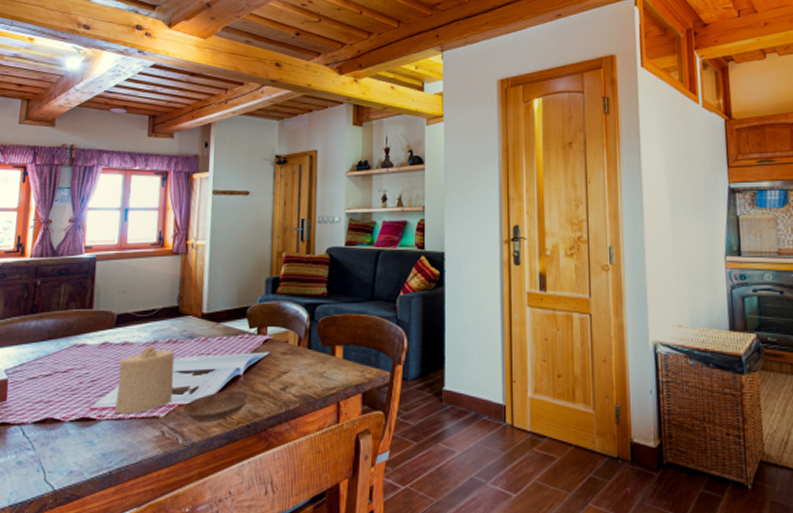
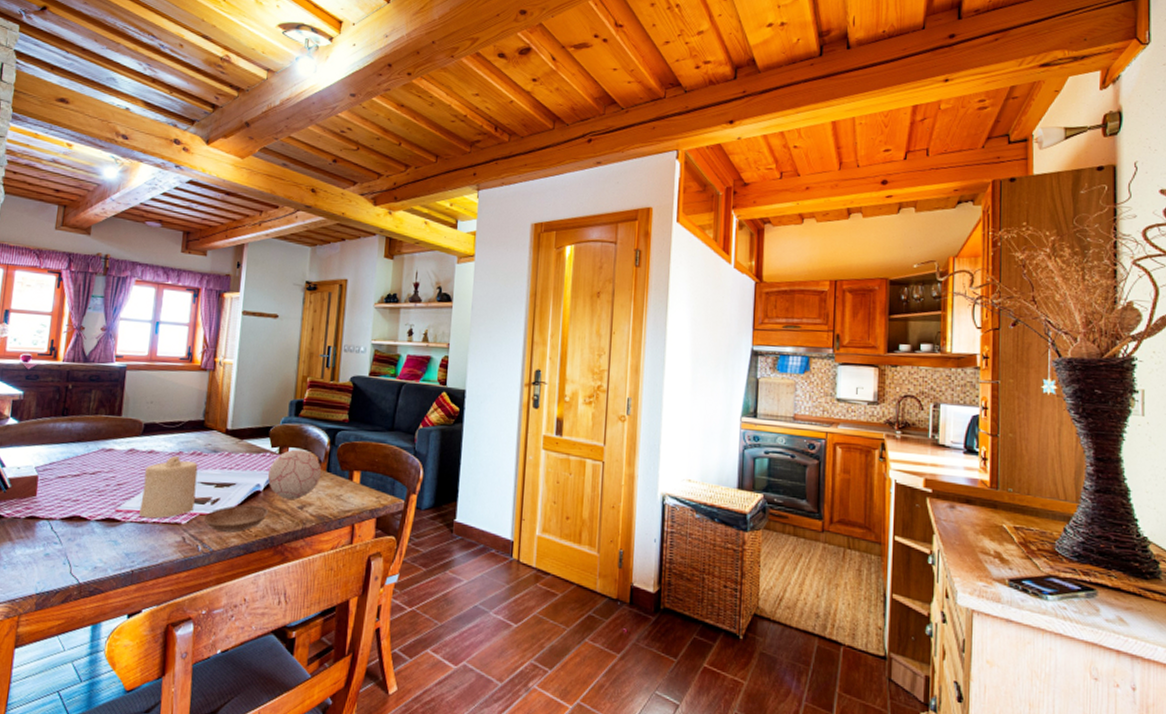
decorative ball: none [247,328,303,381] -> present [267,449,322,500]

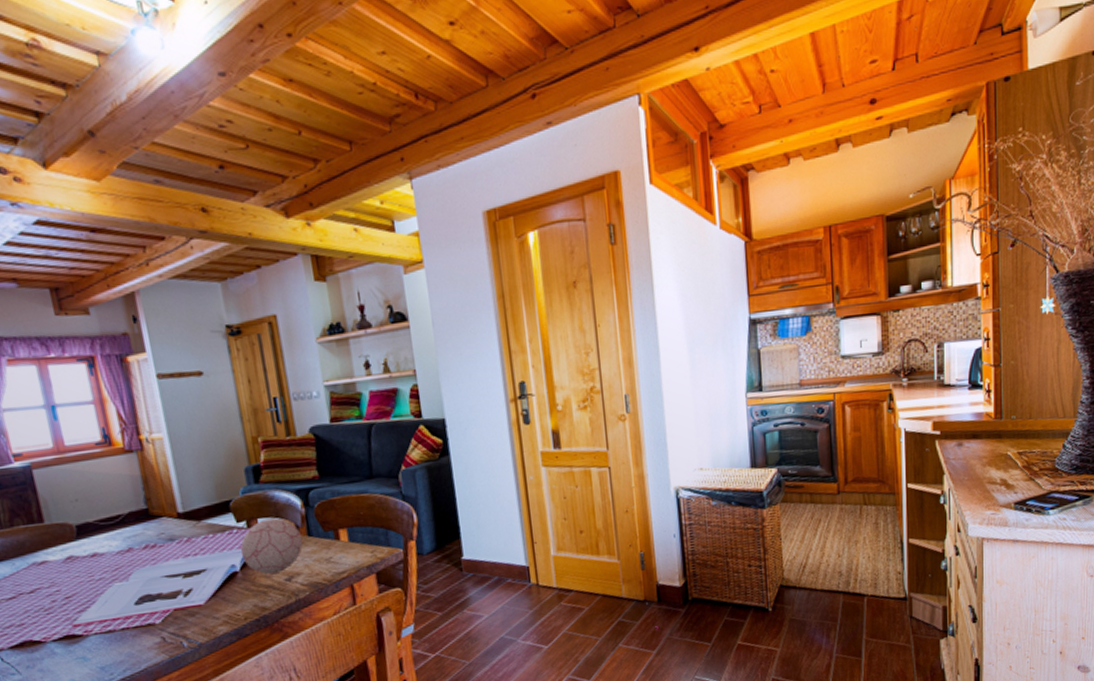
candle: present [139,455,198,519] -> none [93,552,165,627]
saucer: present [203,505,269,532] -> none [179,587,254,623]

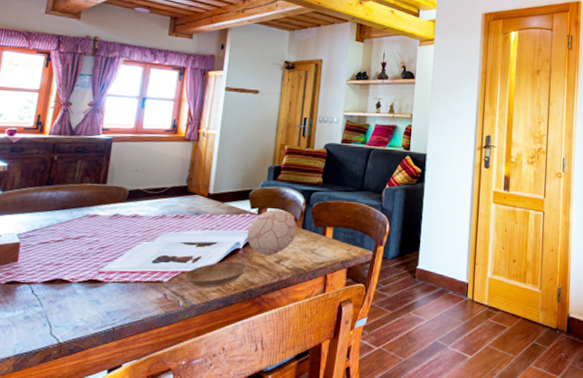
saucer: none [179,587,254,623] -> present [185,262,248,287]

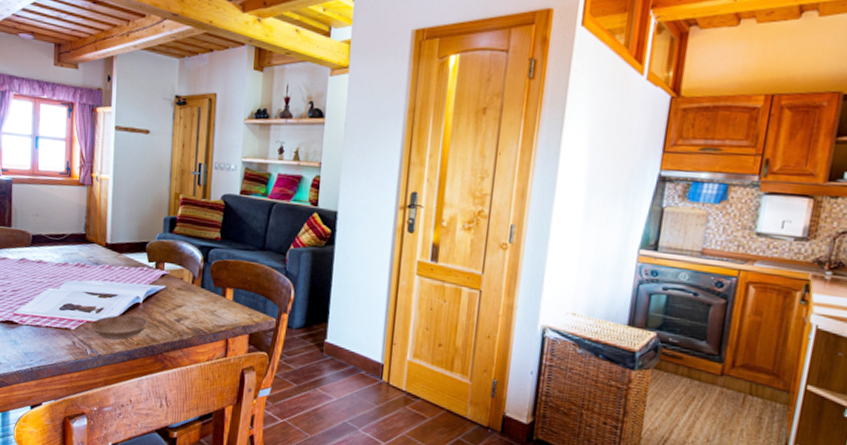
decorative ball: present [247,209,298,255] -> none [146,264,196,313]

